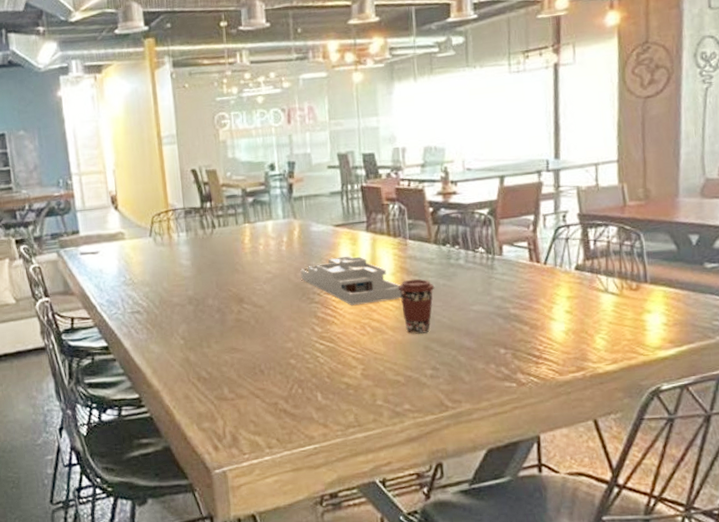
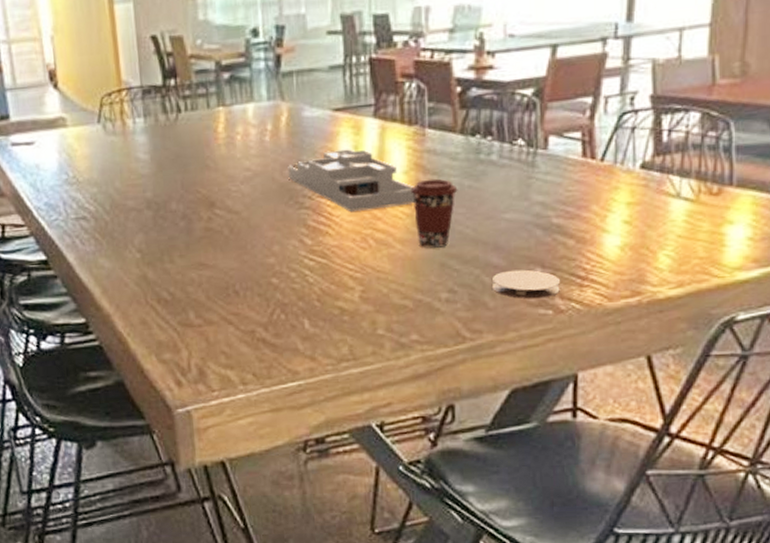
coaster: none [466,350,521,375] -> present [491,269,561,299]

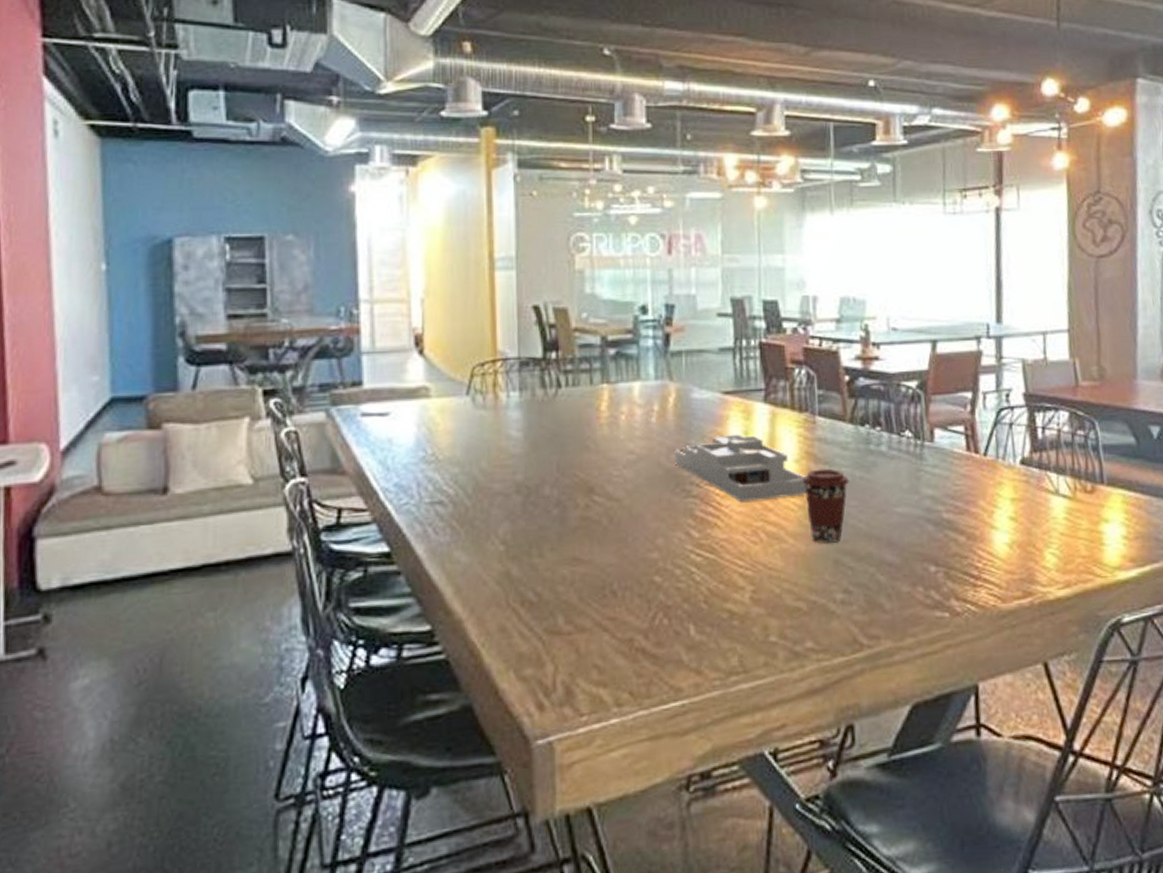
coaster: present [491,269,561,299] -> none [887,567,955,601]

